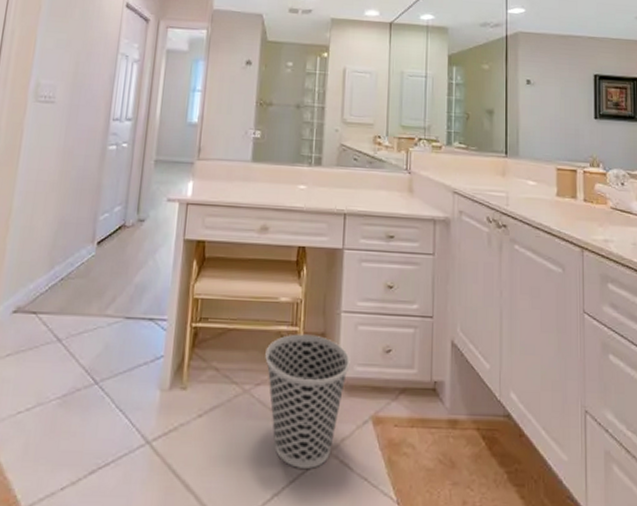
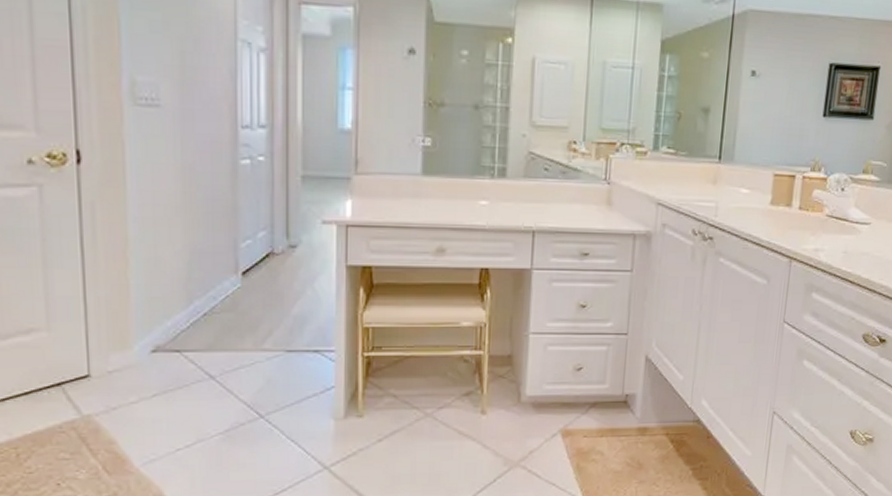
wastebasket: present [265,334,350,469] -> none [447,357,539,480]

